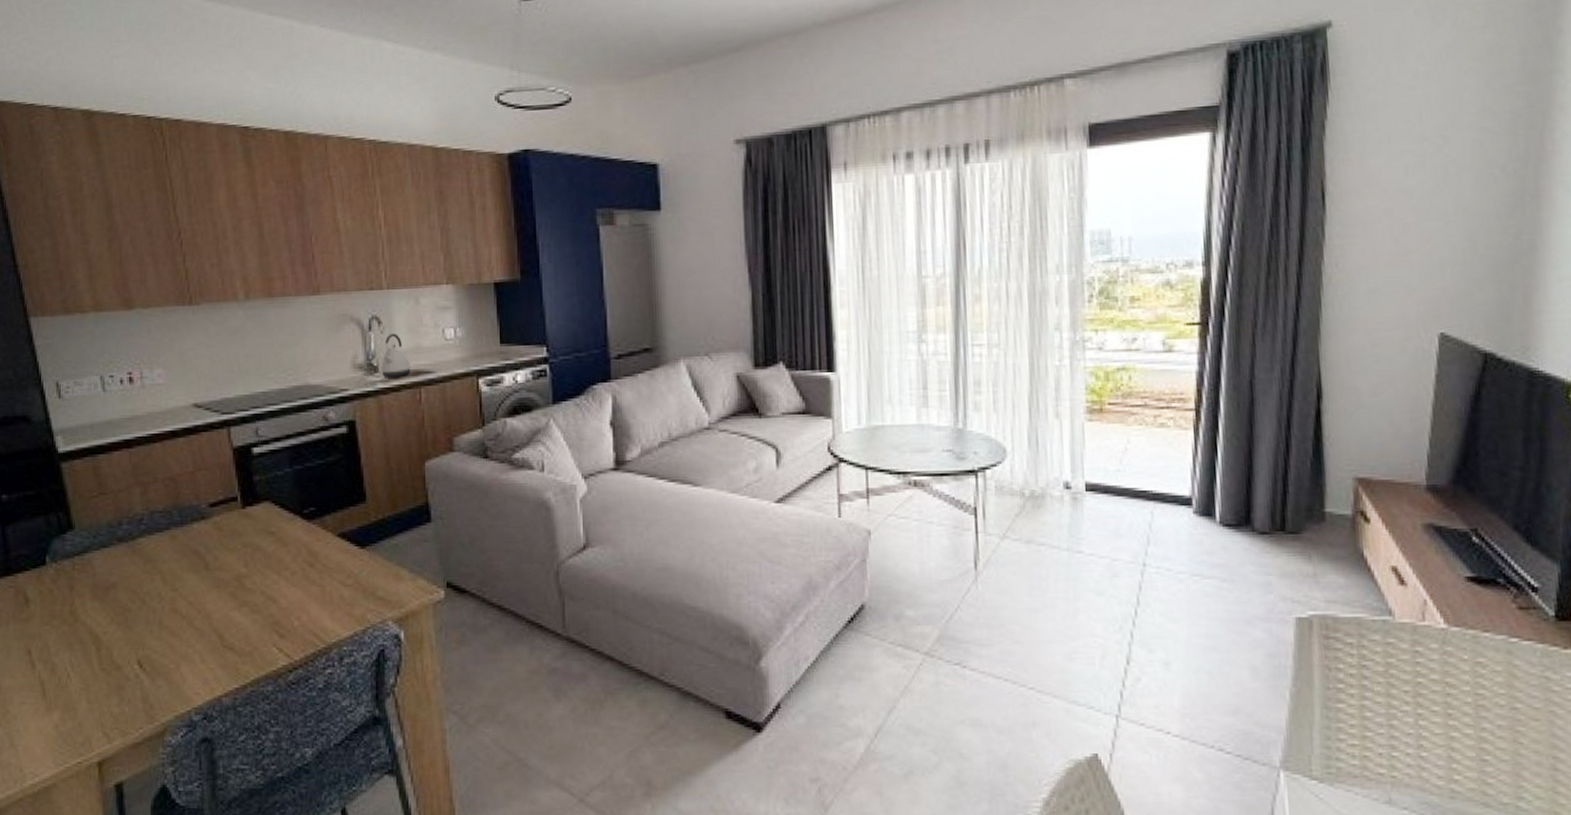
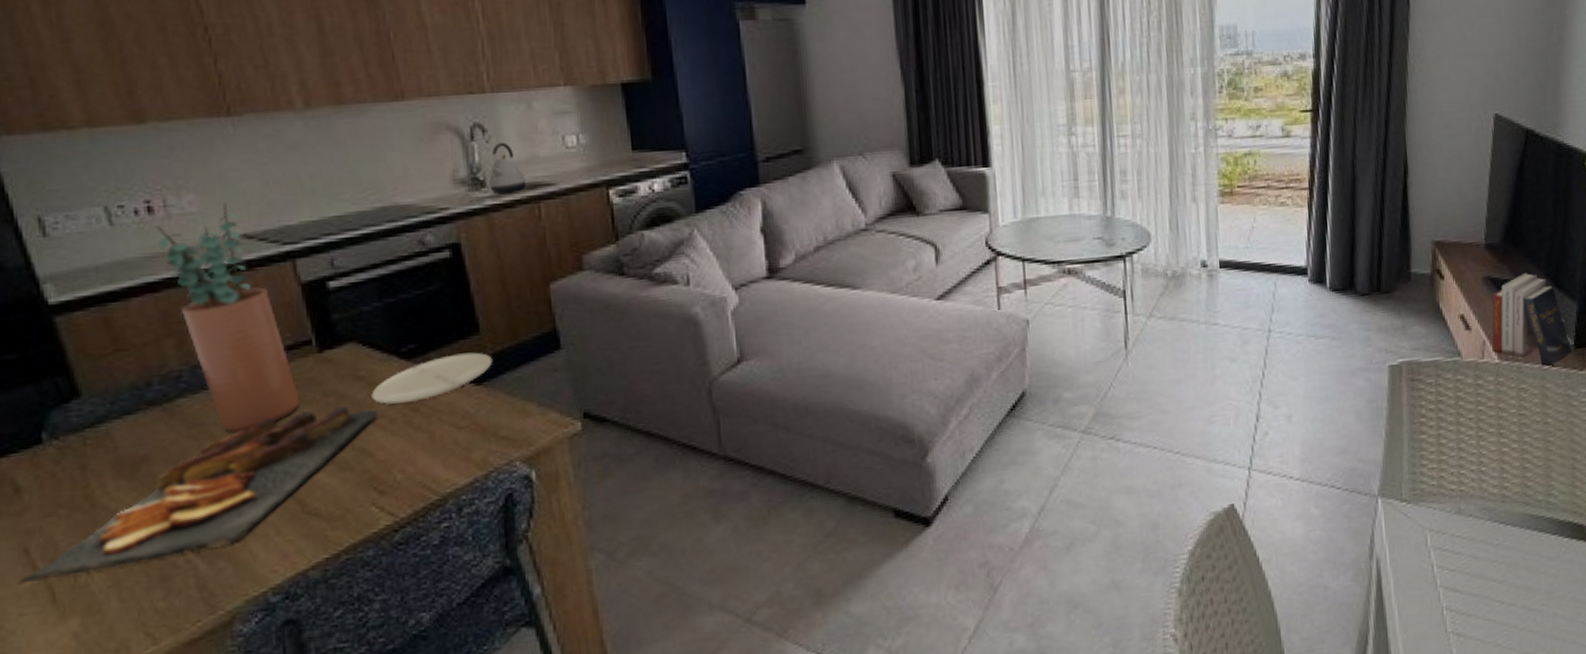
food platter: none [21,556,284,680] -> present [16,405,379,586]
vase: none [134,376,226,570] -> present [156,202,300,433]
plate: none [279,518,375,559] -> present [371,352,493,405]
books: none [1436,522,1552,638] -> present [1492,272,1572,366]

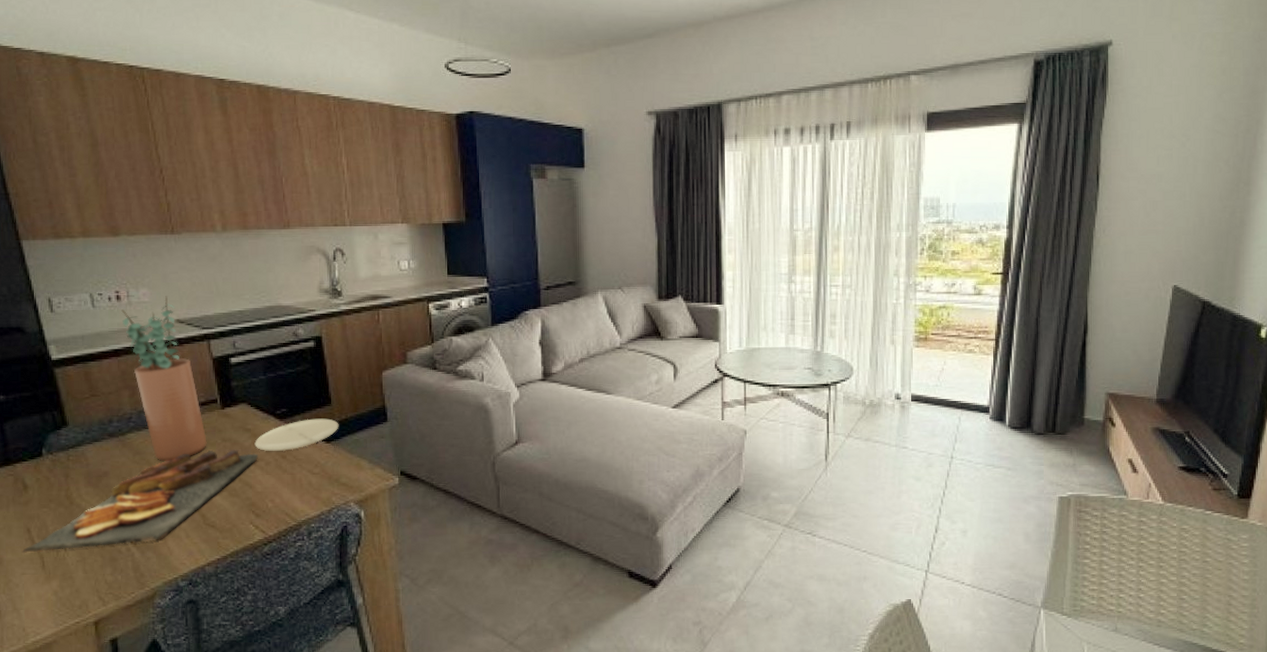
kettle: present [488,143,527,194] -> none [344,264,370,301]
books: present [1492,272,1572,366] -> none [1157,427,1235,511]

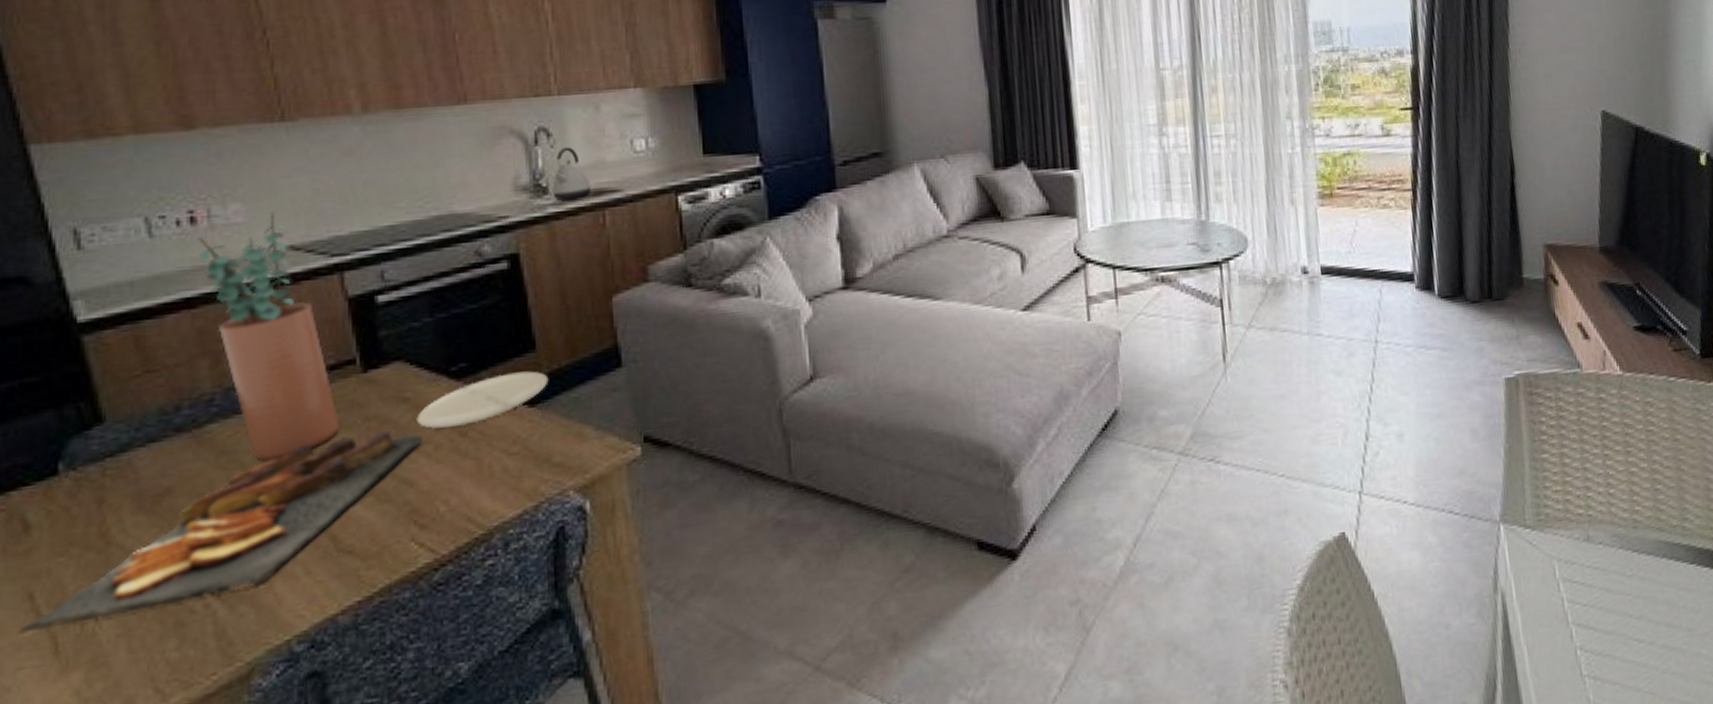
kettle: none [344,264,370,301] -> present [551,147,591,201]

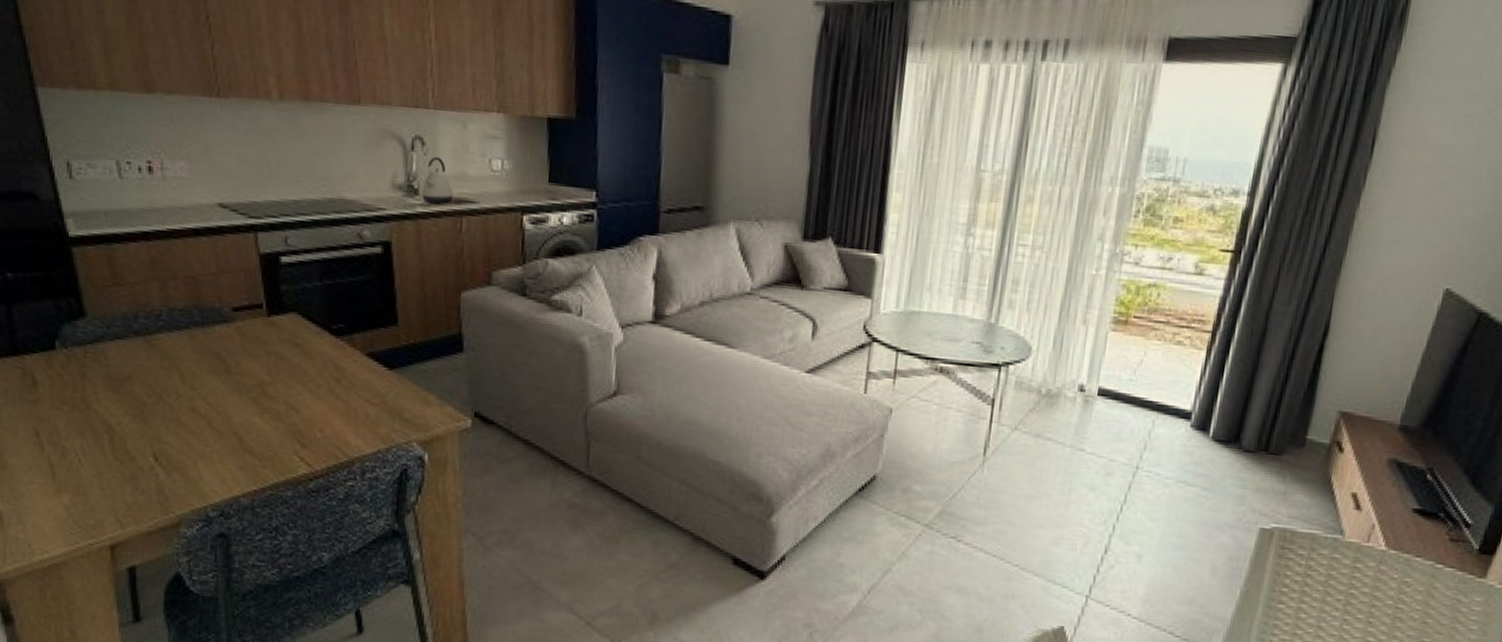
food platter: present [17,430,424,636] -> none [29,363,309,462]
vase: present [198,212,340,461] -> none [153,173,249,371]
plate: present [416,371,549,430] -> none [304,338,406,375]

